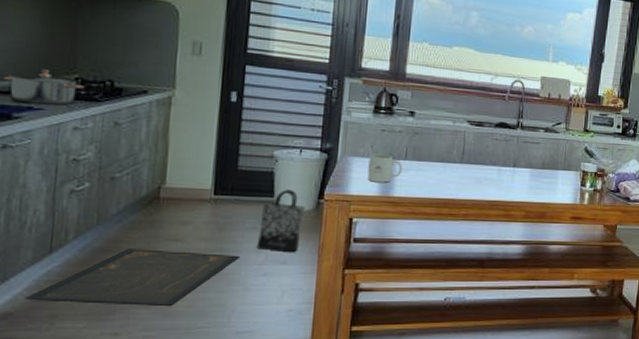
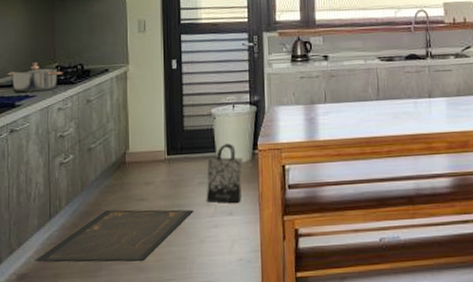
mug: present [367,153,403,183] -> none [292,100,324,128]

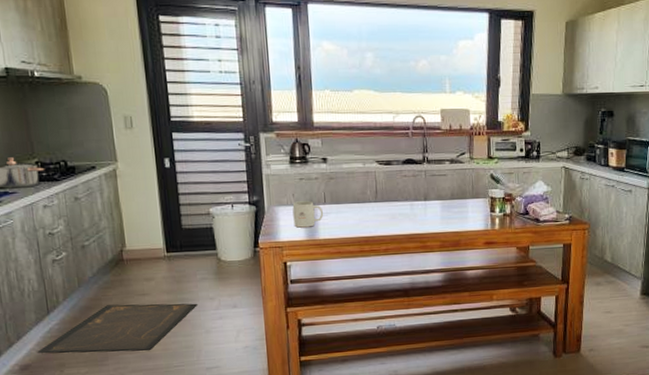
shopping bag: present [206,143,243,204] -> none [208,242,245,298]
mug: none [292,100,324,128] -> present [292,201,324,228]

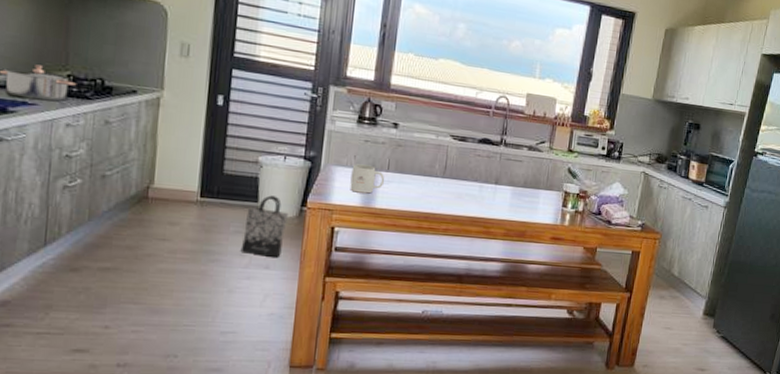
doormat: present [37,303,197,353] -> none [21,245,224,303]
shopping bag: none [208,242,245,298] -> present [240,195,288,259]

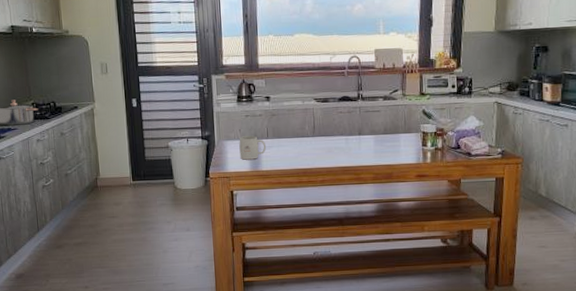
shopping bag: present [240,195,288,259] -> none [167,172,197,222]

